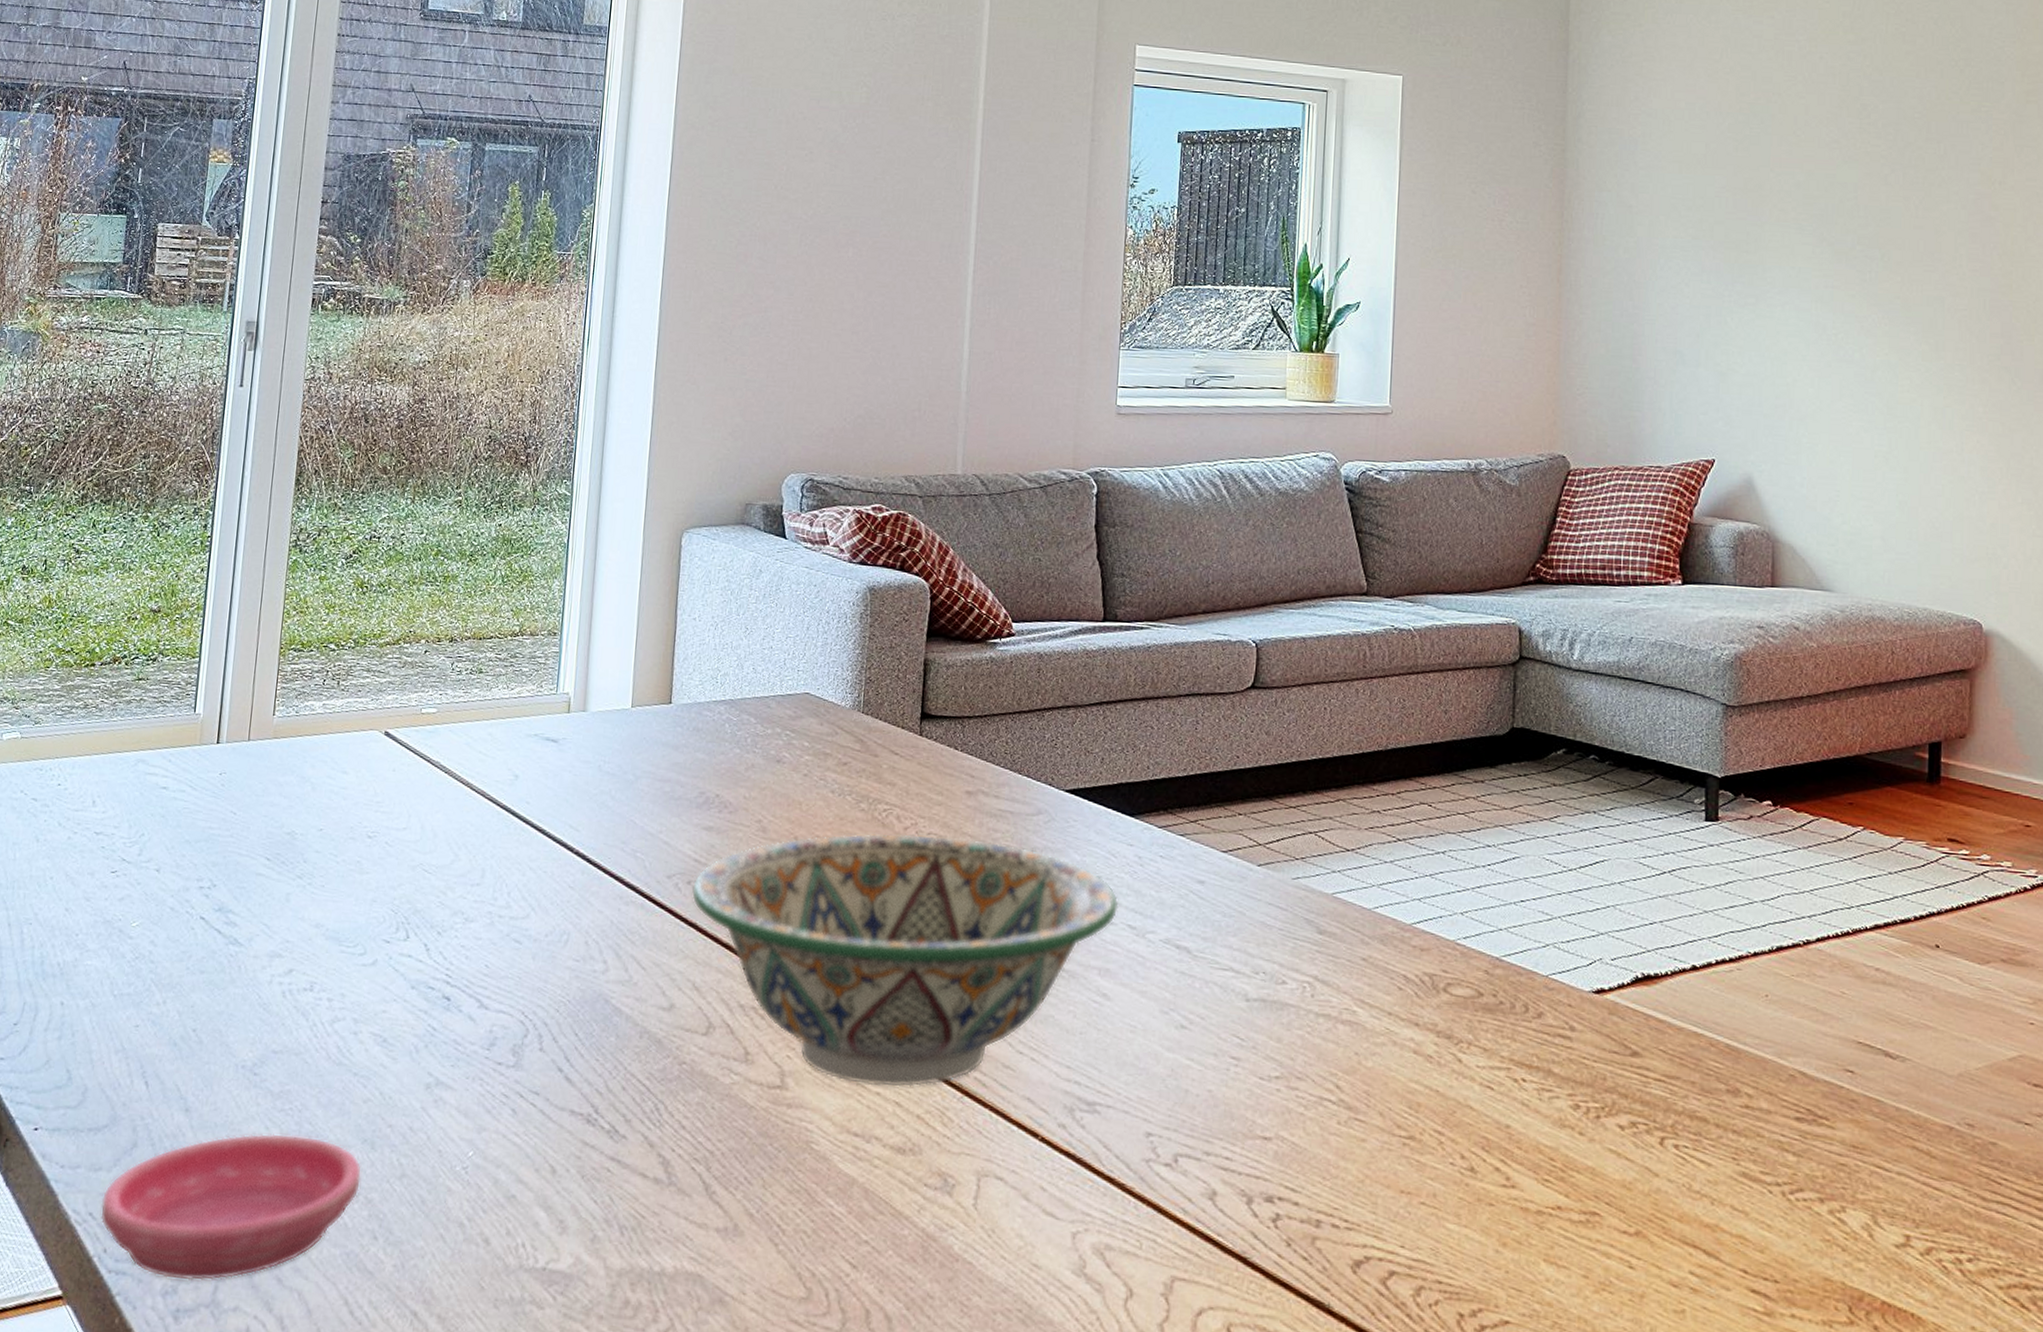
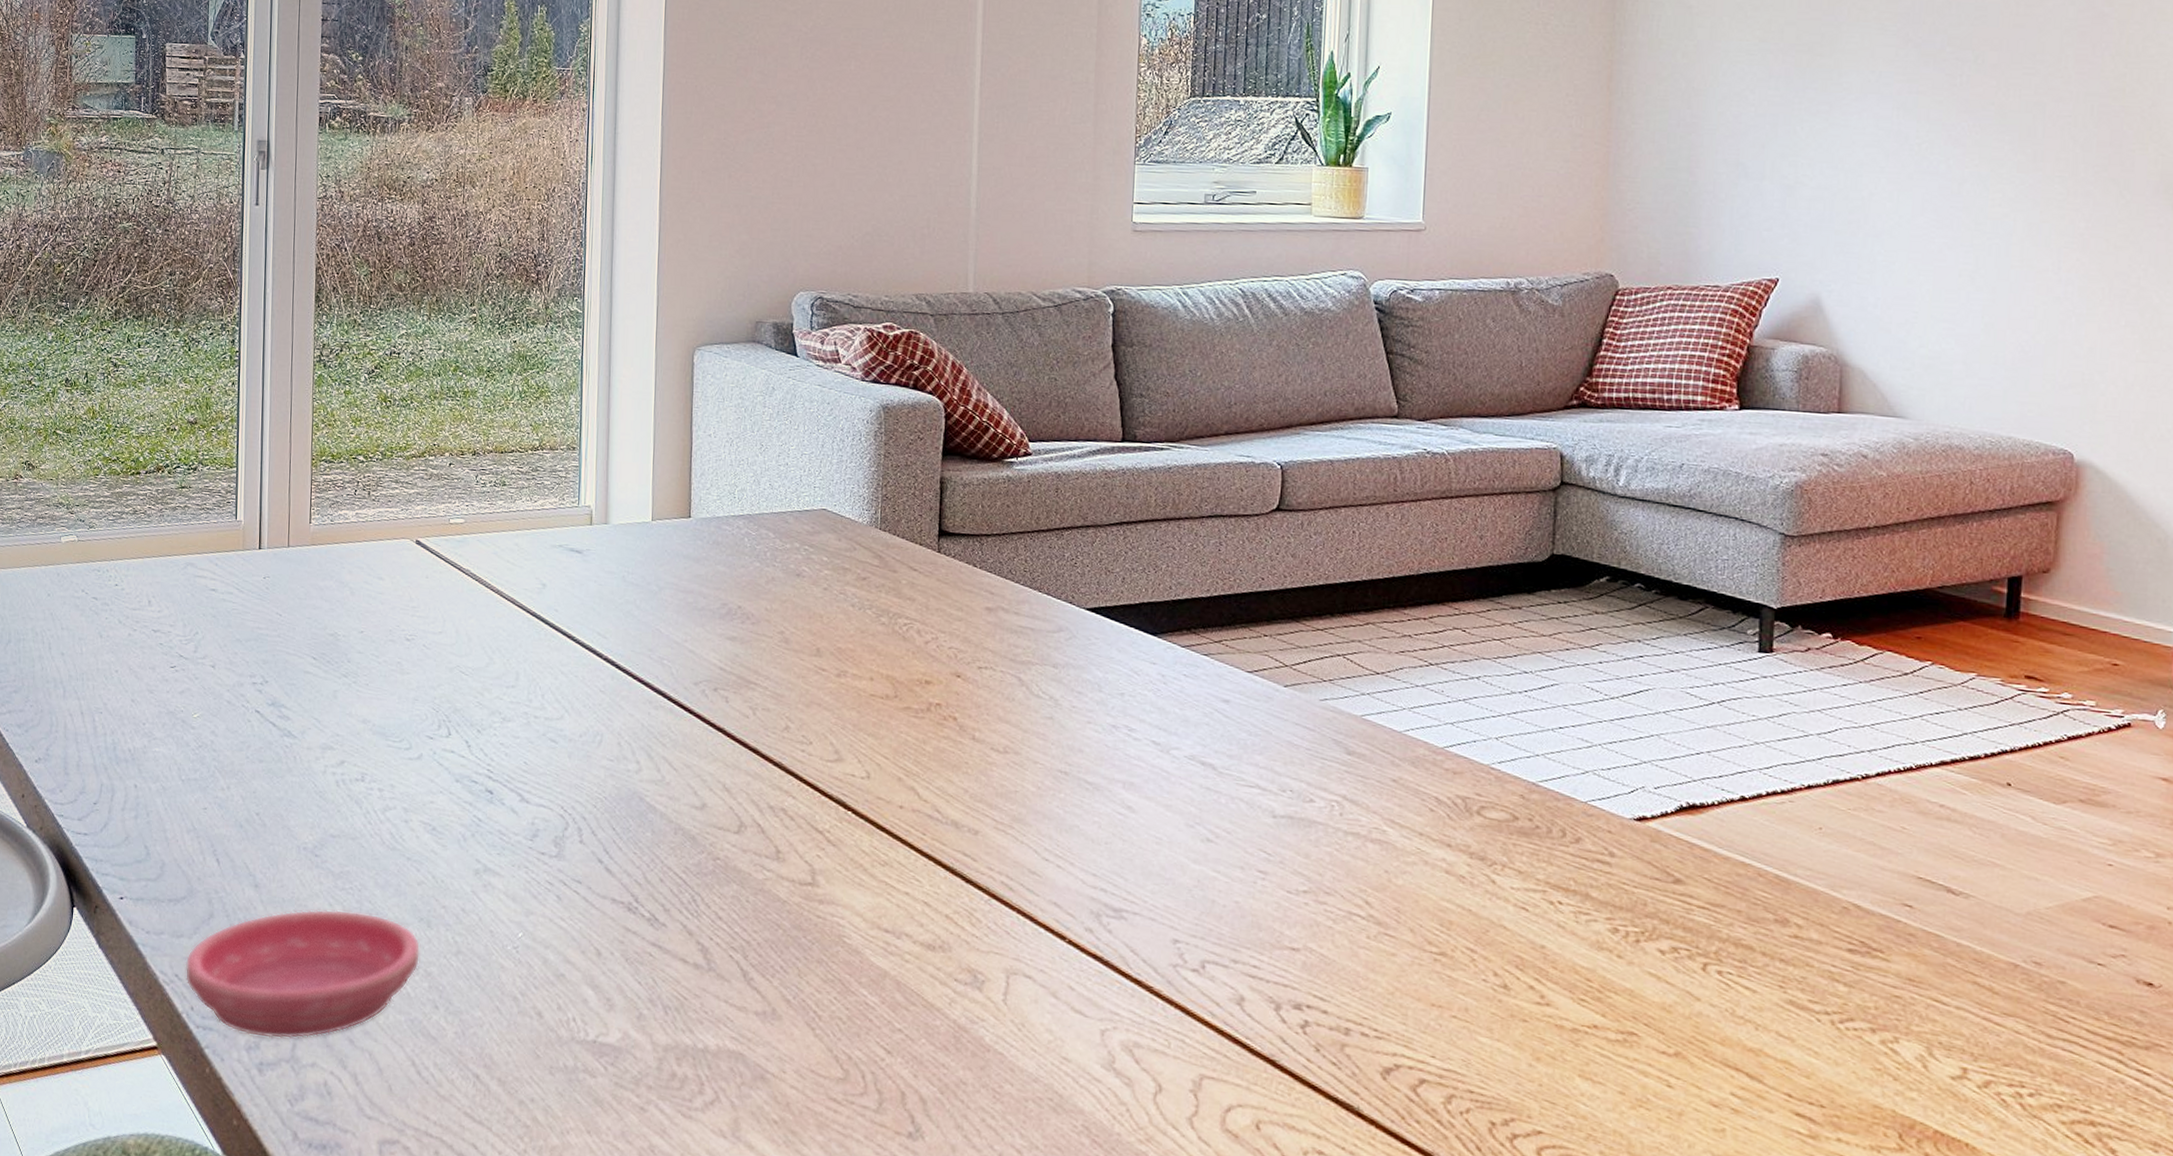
decorative bowl: present [691,833,1119,1088] -> none [718,646,1142,889]

